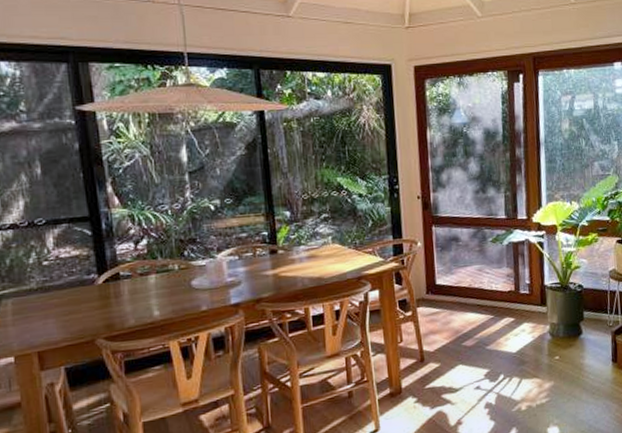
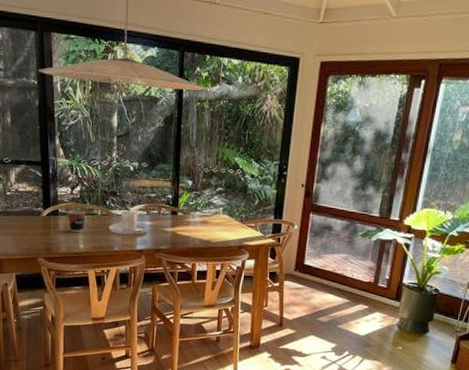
cup: none [132,268,158,298] -> present [68,210,86,233]

